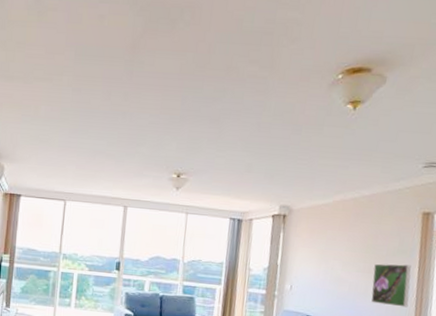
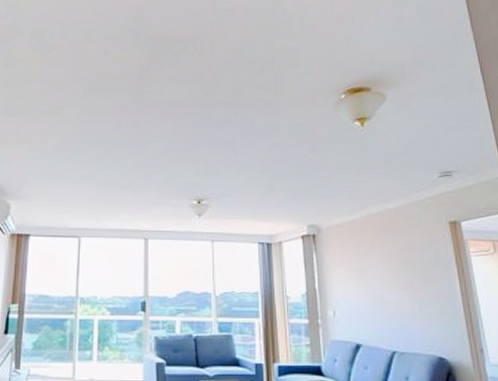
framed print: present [371,263,411,308] -> none [415,277,459,325]

